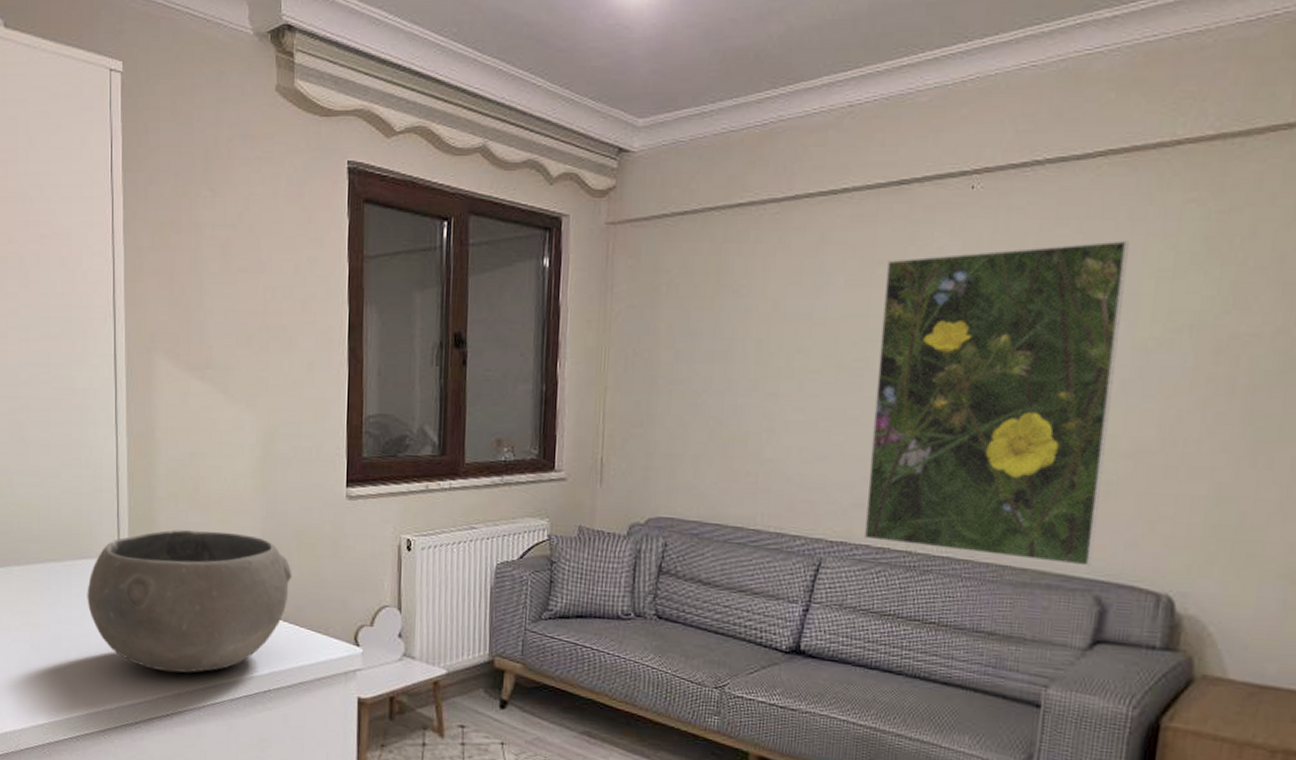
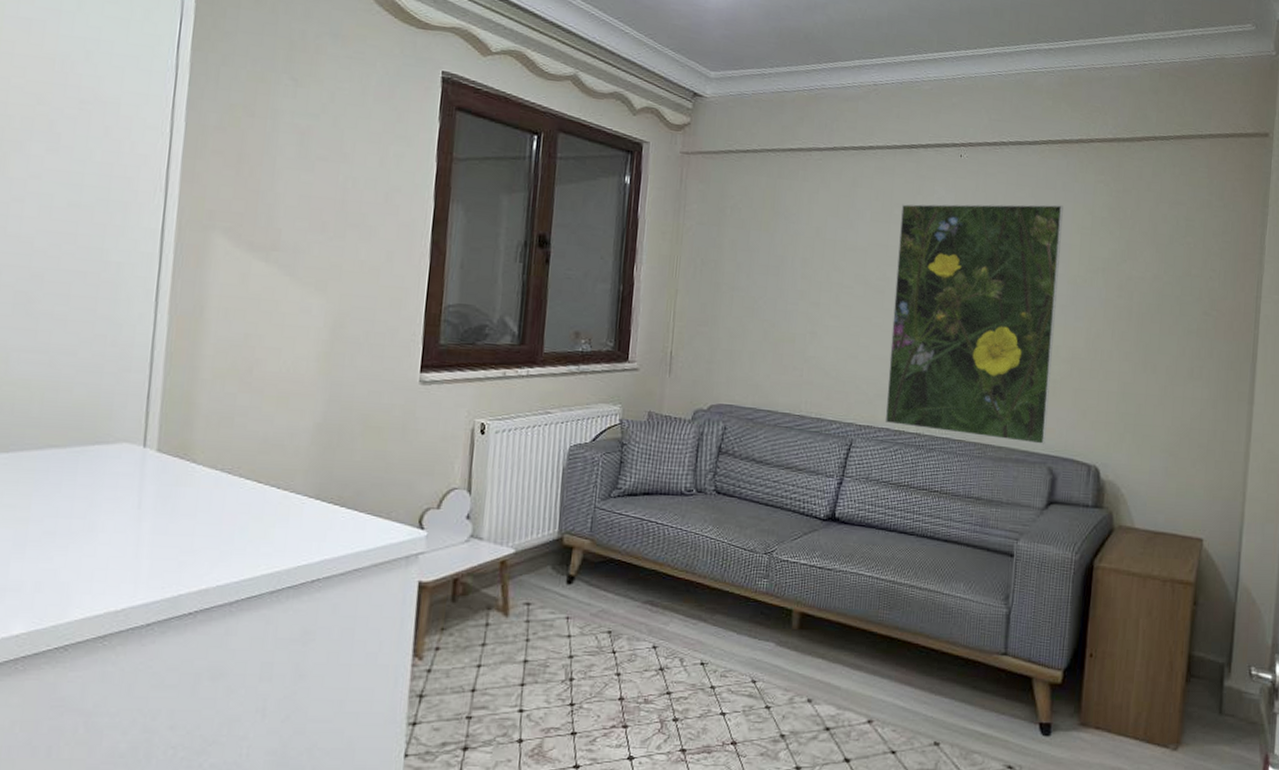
bowl: present [87,529,292,673] -> none [96,412,355,567]

